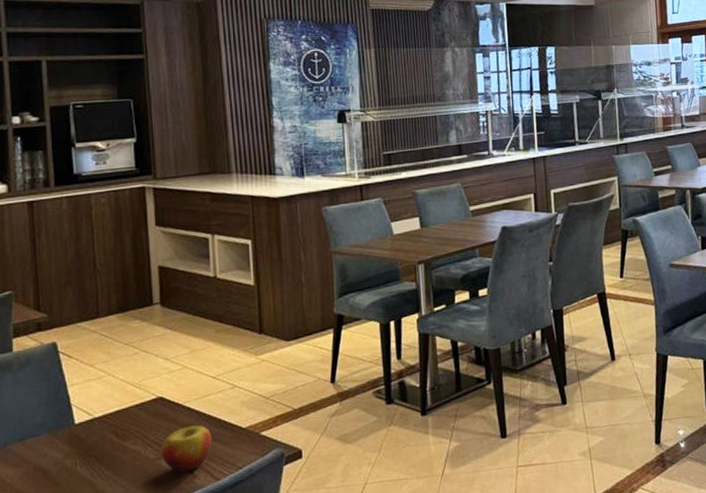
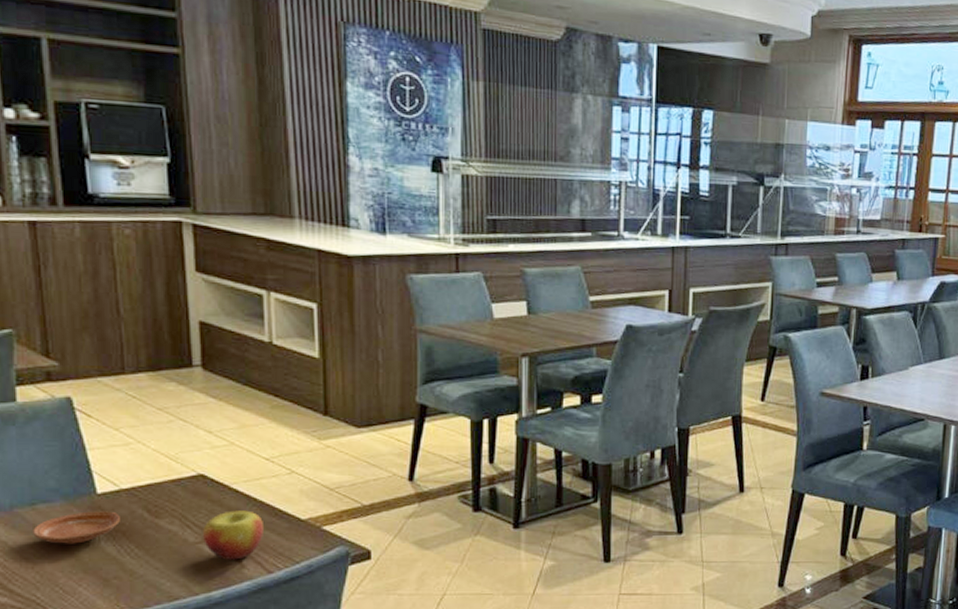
plate: none [22,438,93,473] -> present [33,511,120,544]

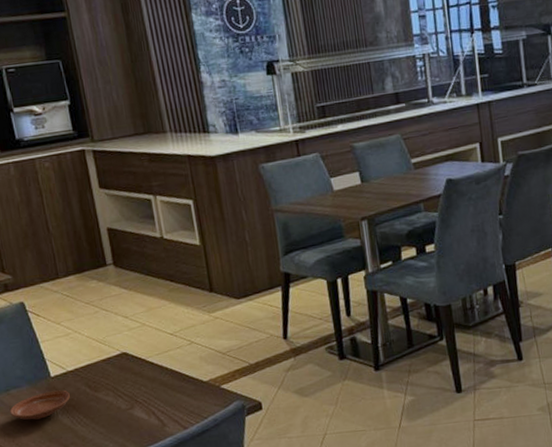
apple: present [203,510,265,560] -> none [131,378,177,421]

